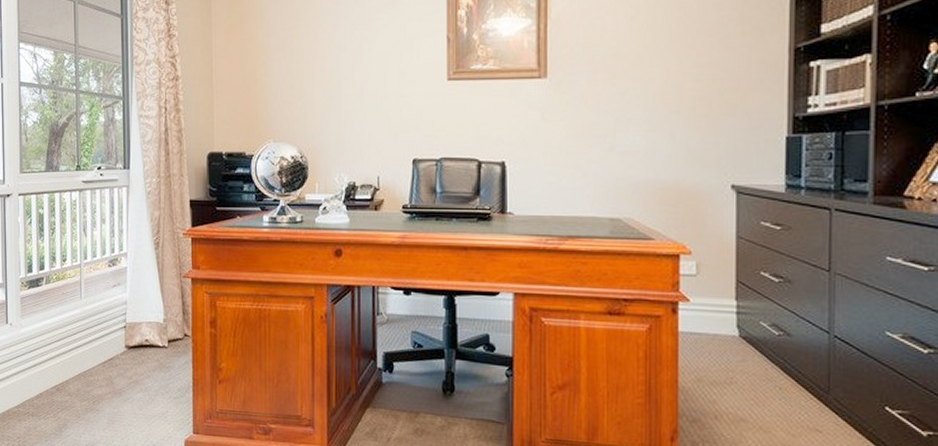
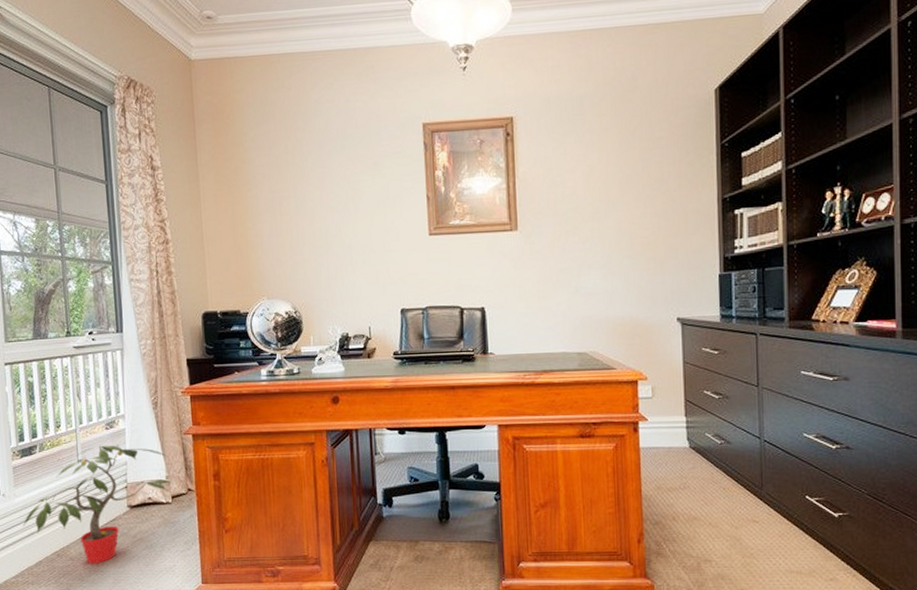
potted plant: none [27,282,169,402] -> present [23,445,172,564]

